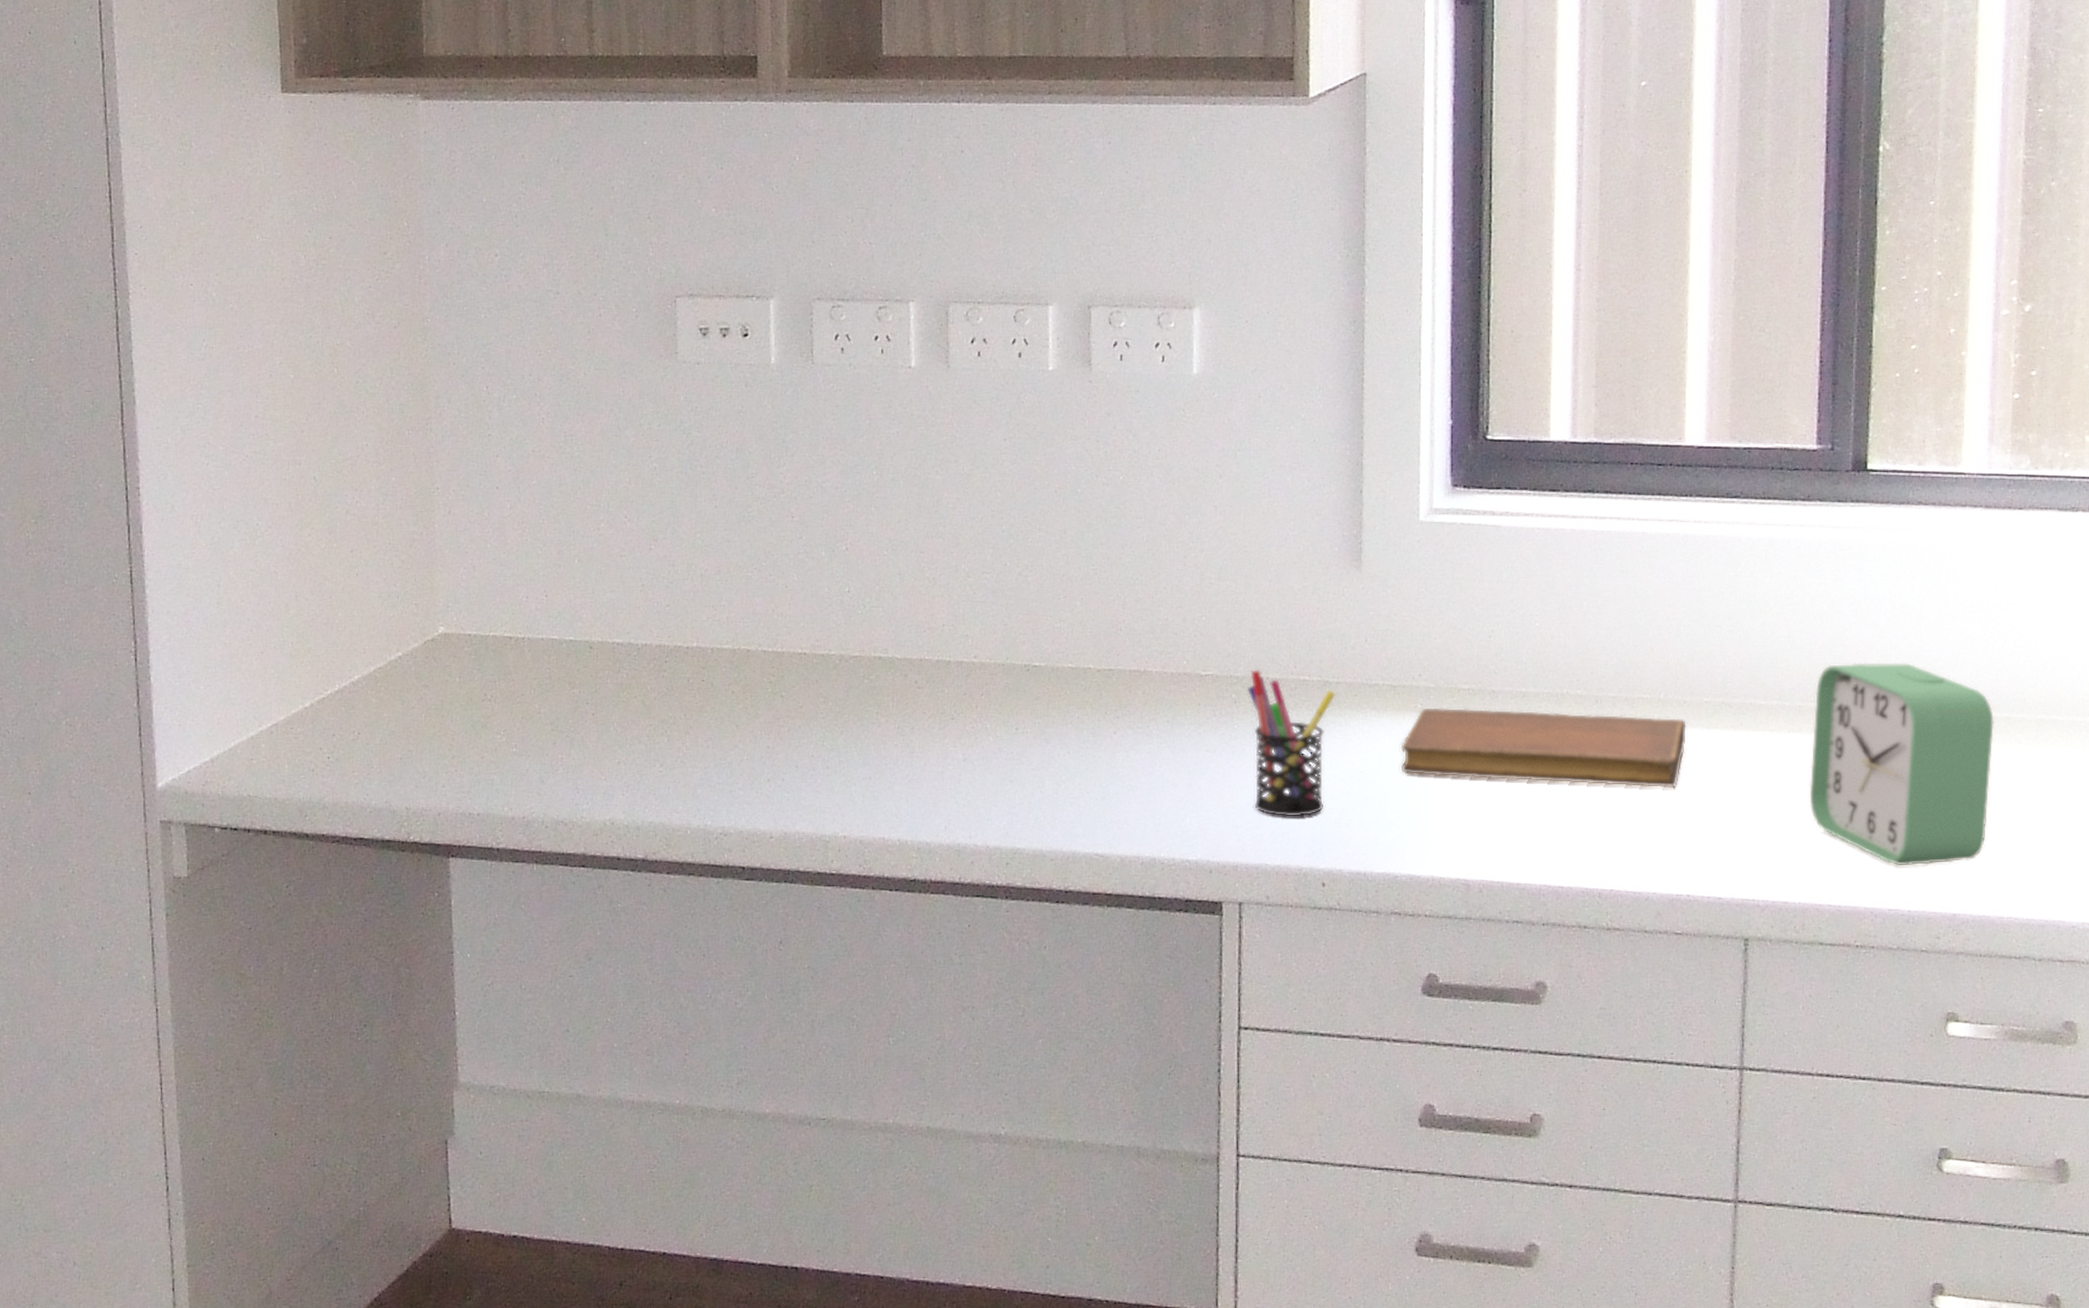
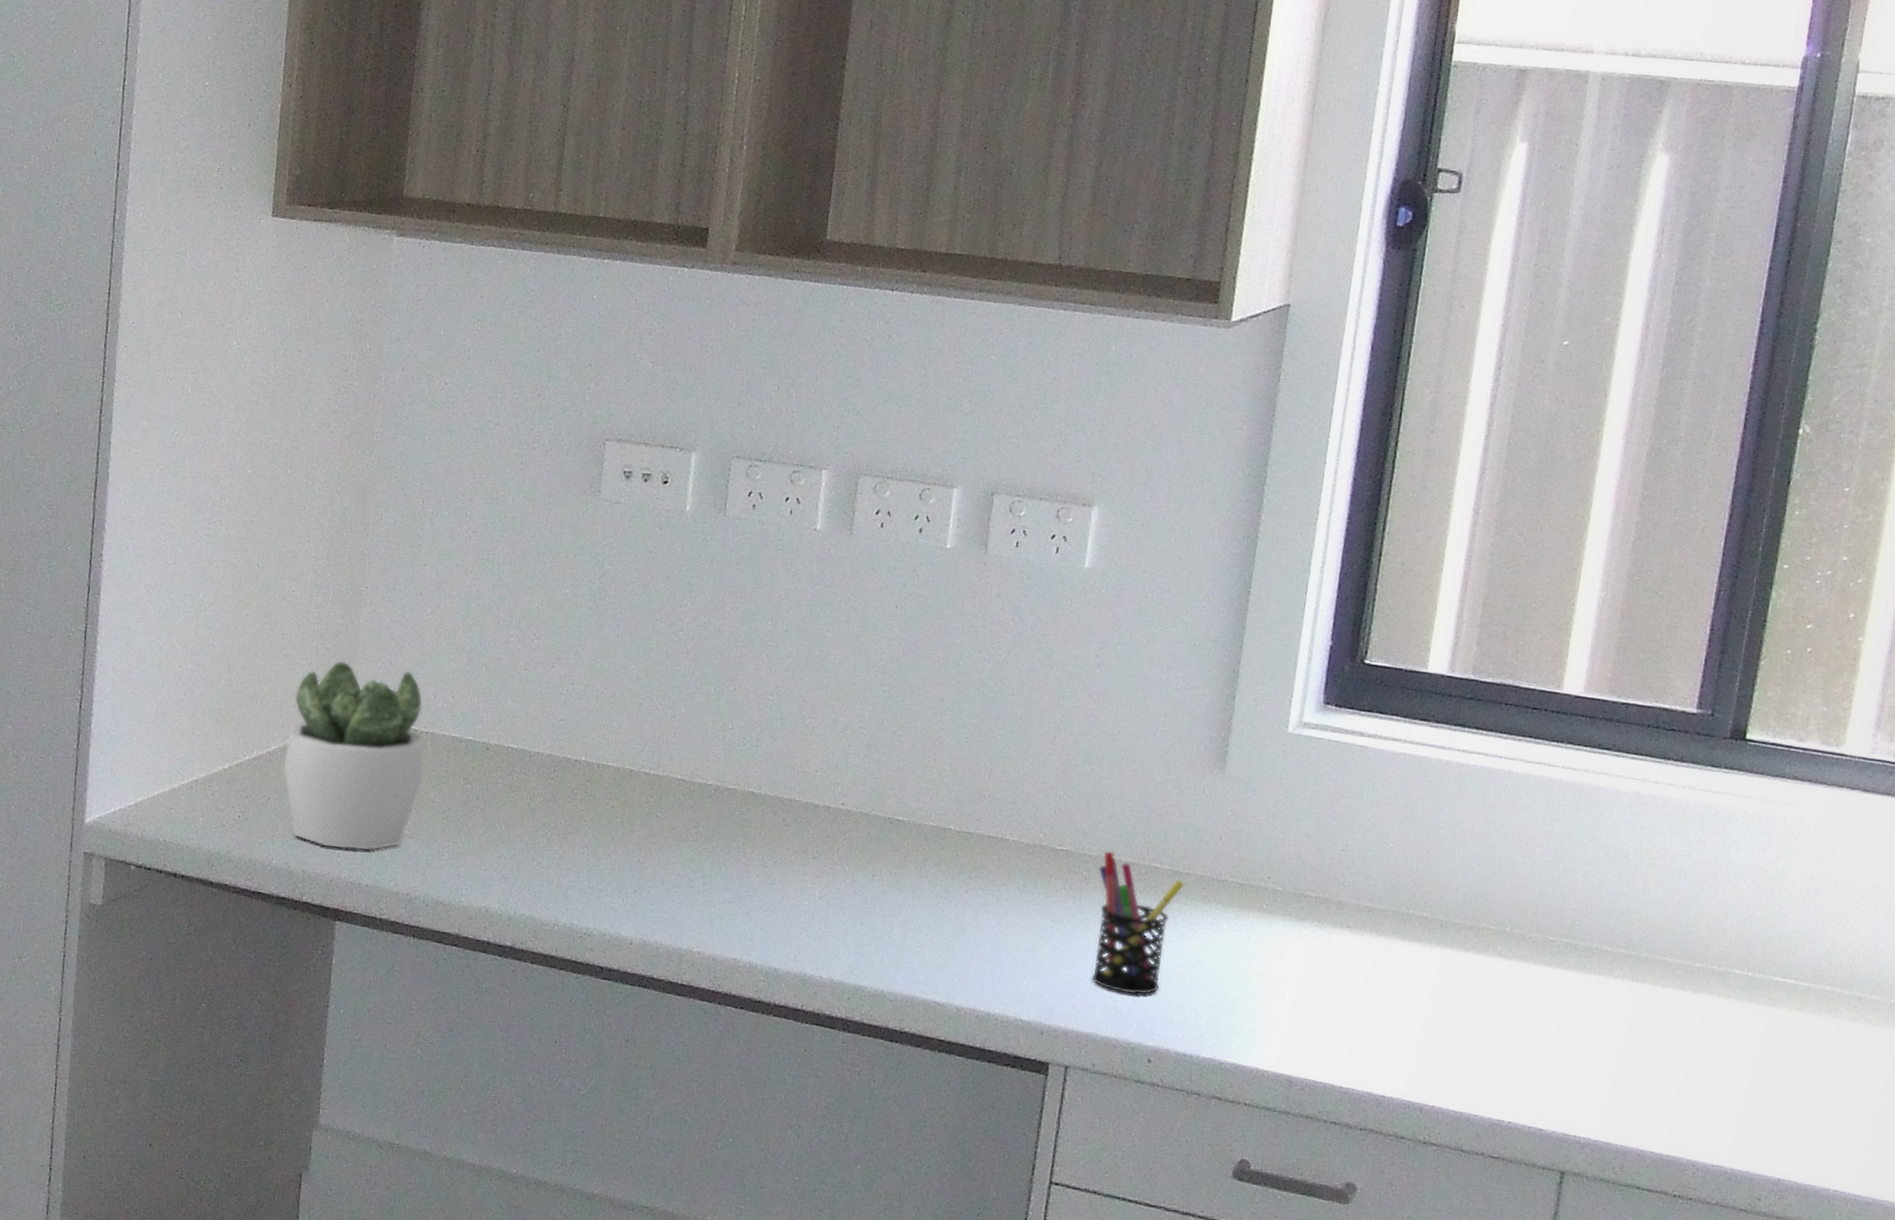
succulent plant: none [370,572,525,778] -> present [283,661,424,851]
notebook: present [1400,707,1686,788] -> none [1240,909,1529,1019]
alarm clock: present [1809,662,1994,866] -> none [1643,921,1846,1130]

